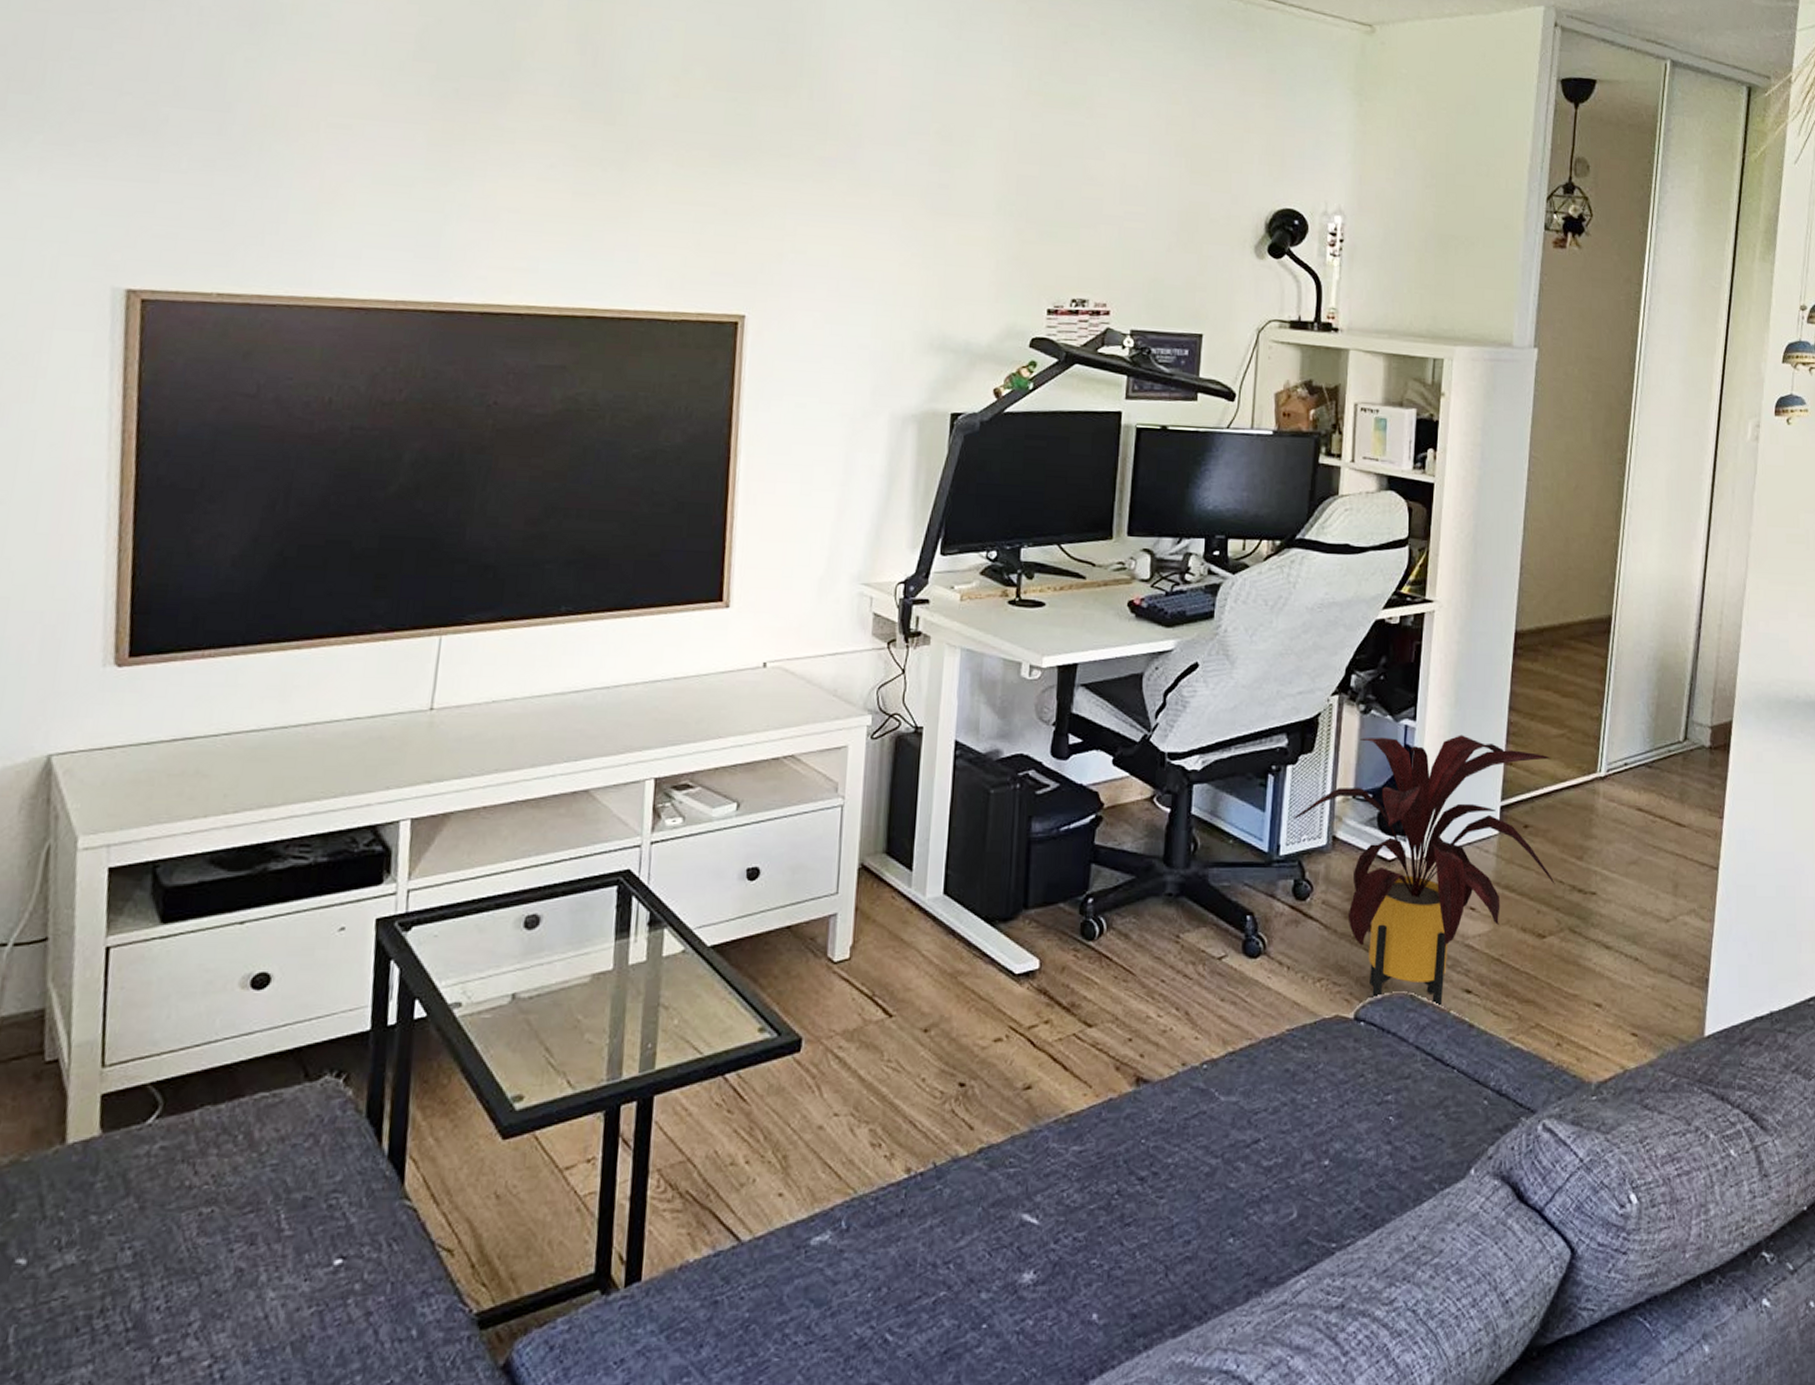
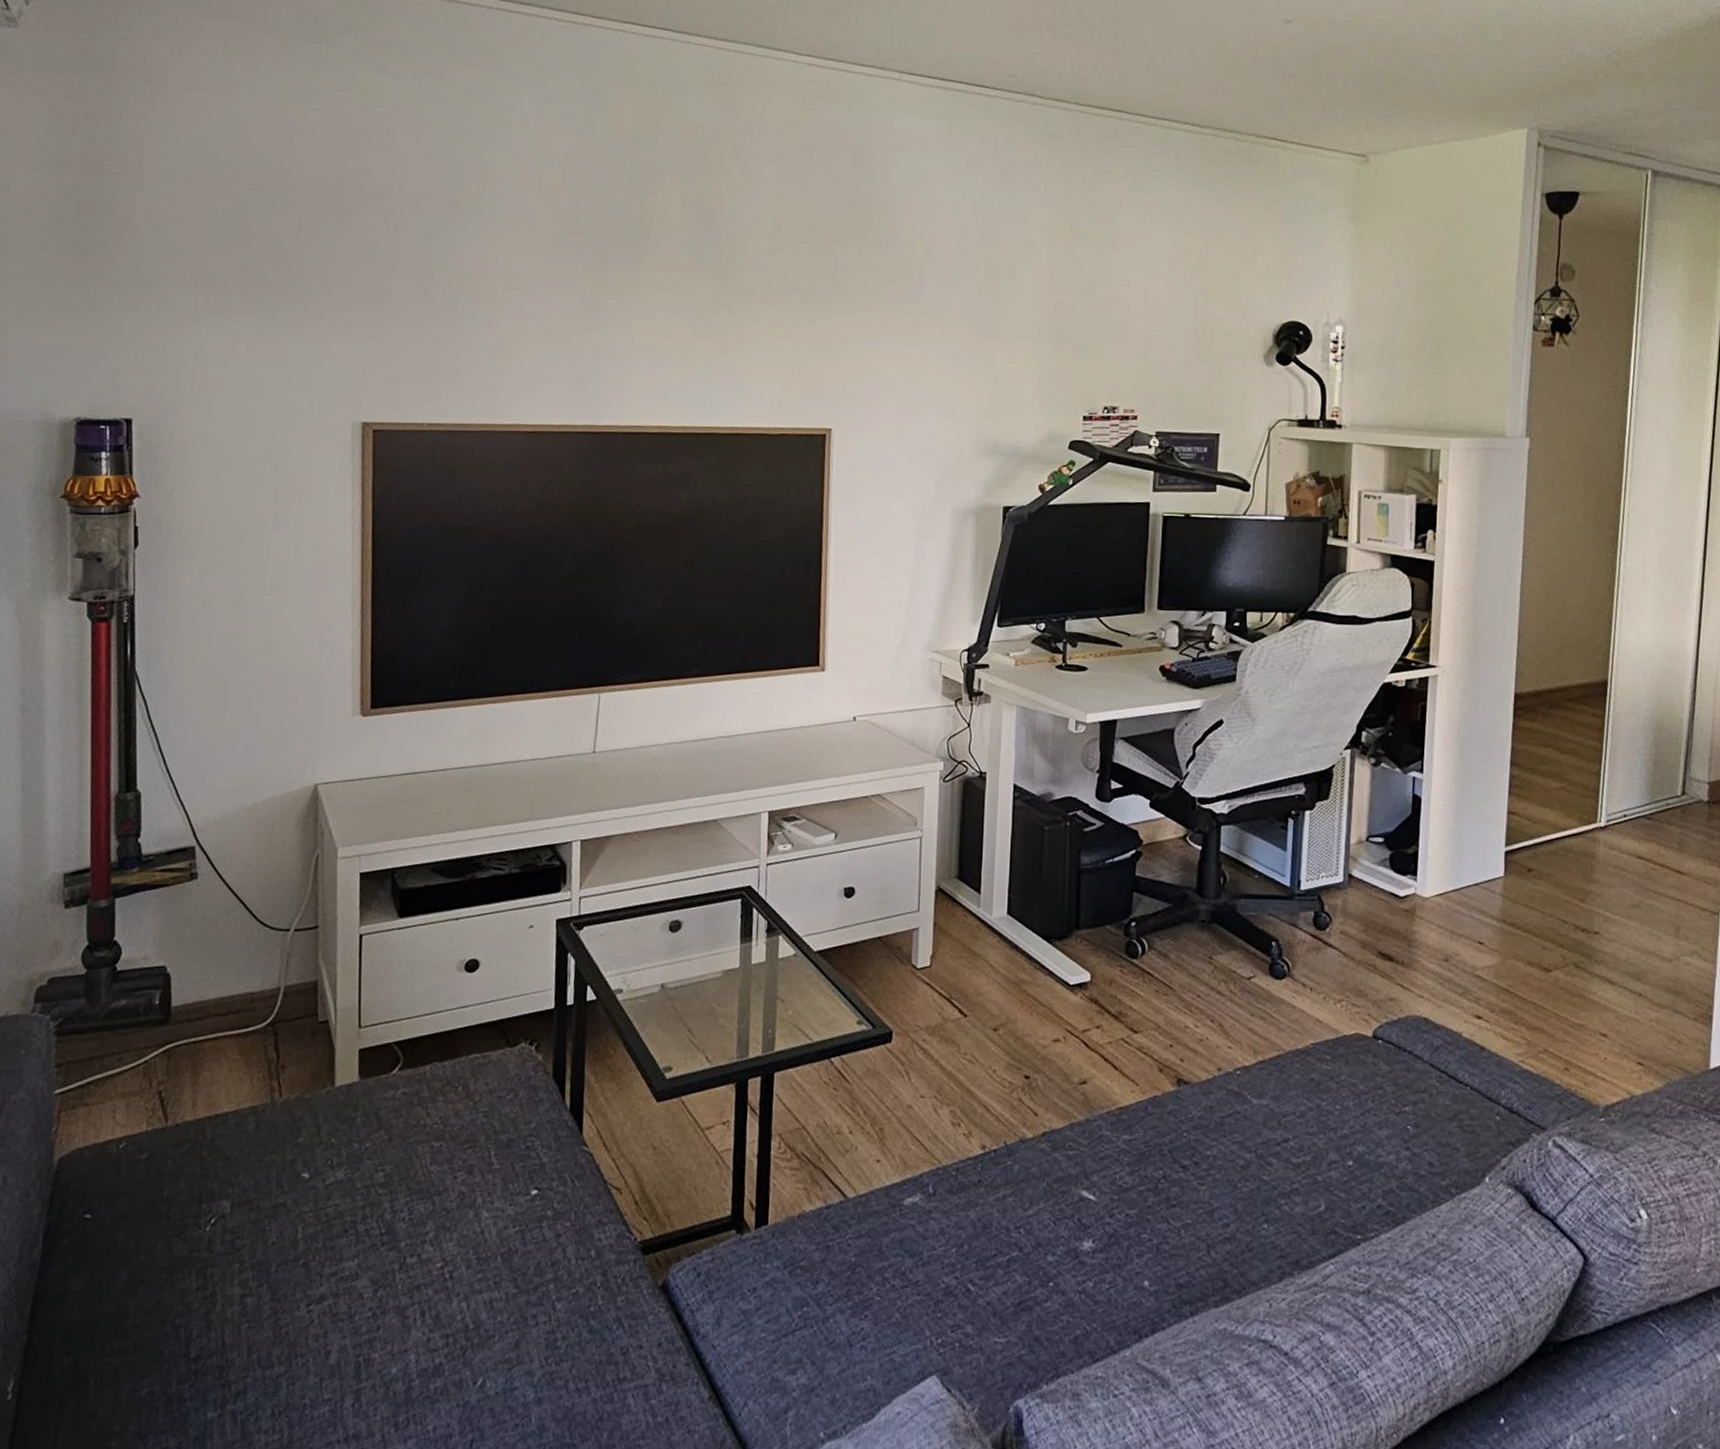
house plant: present [1292,735,1555,1005] -> none [1311,786,1559,1028]

